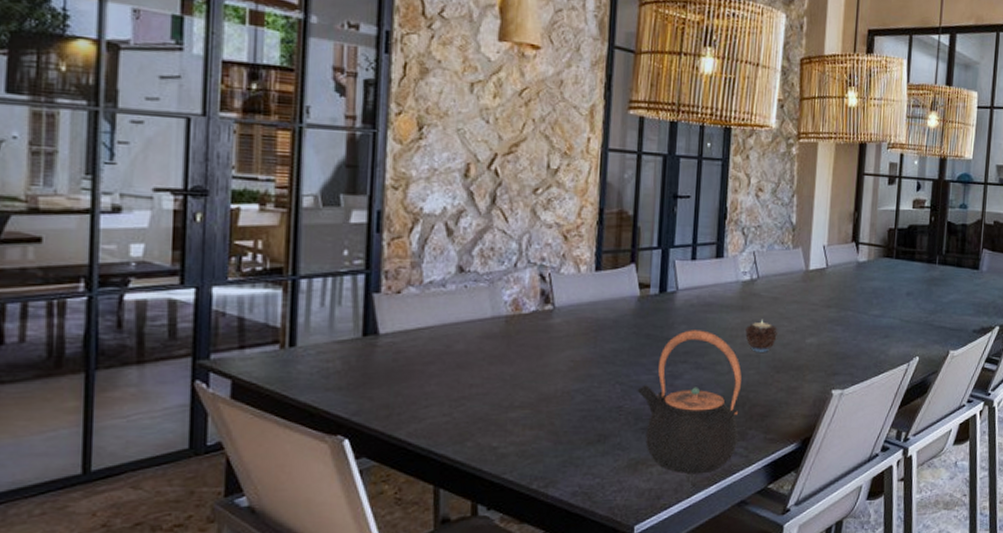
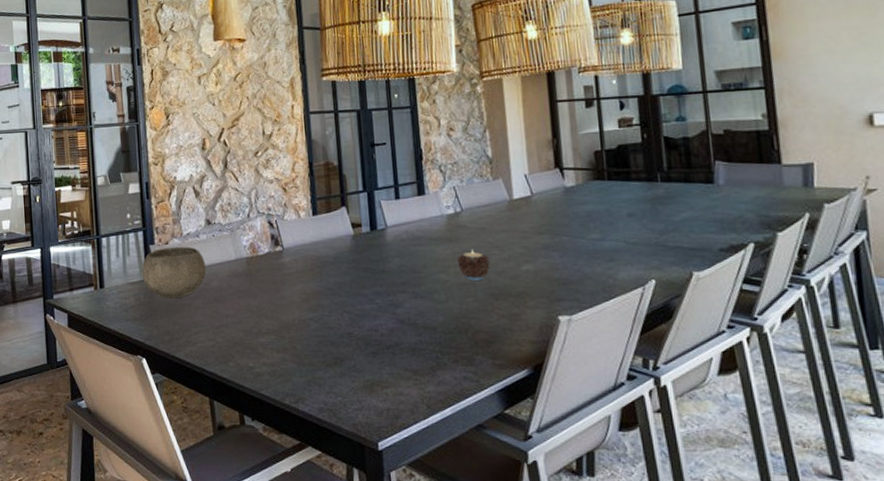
bowl: none [357,297,451,363] -> present [142,246,206,299]
teapot: present [637,330,742,473] -> none [363,262,466,396]

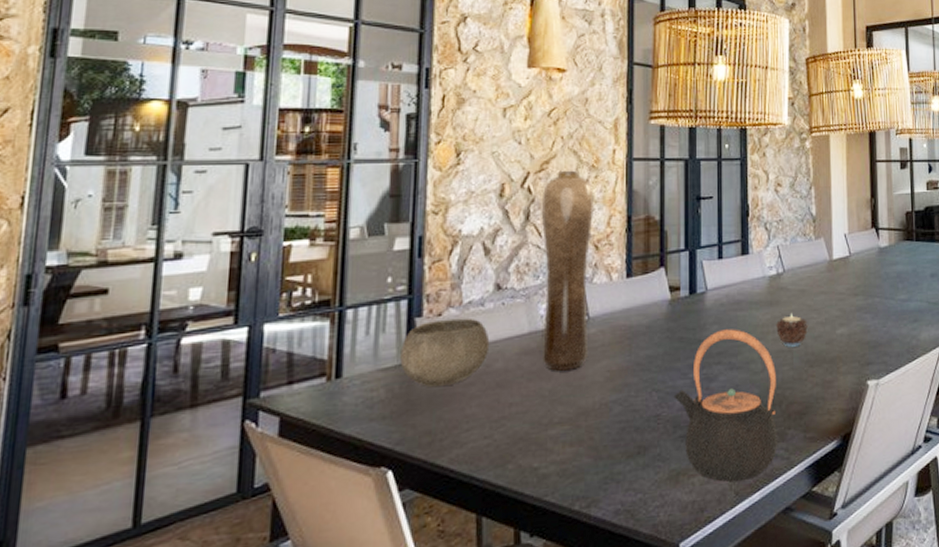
vase: none [235,124,285,291] -> present [541,170,594,371]
teapot: none [363,262,466,396] -> present [673,329,777,482]

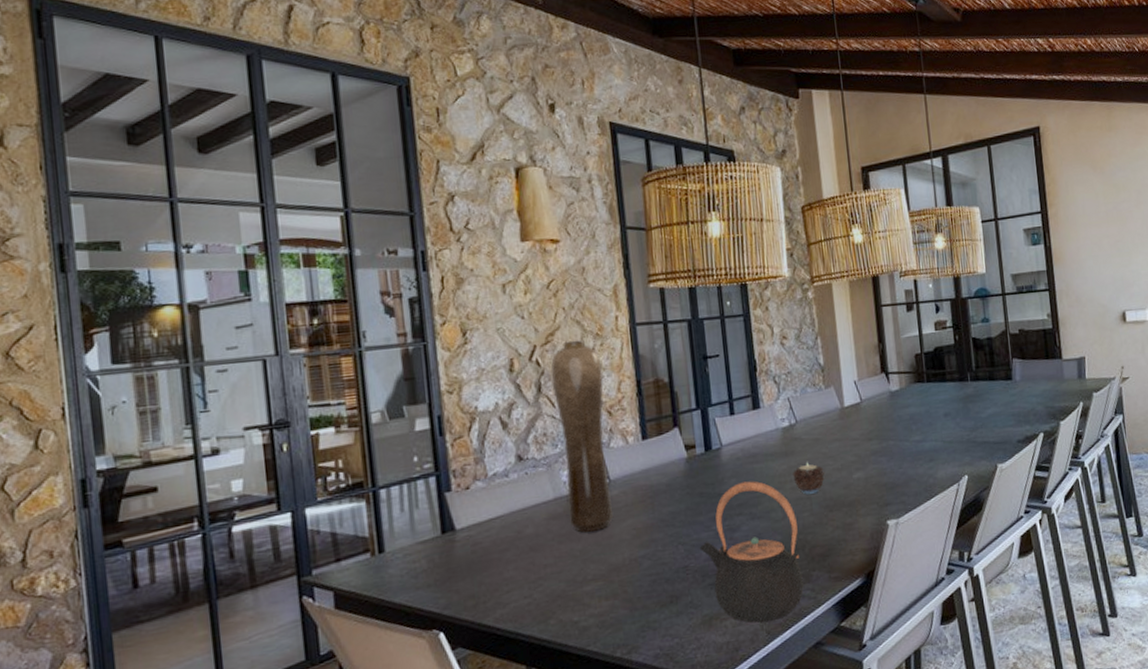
bowl: present [400,317,490,388] -> none [435,488,519,556]

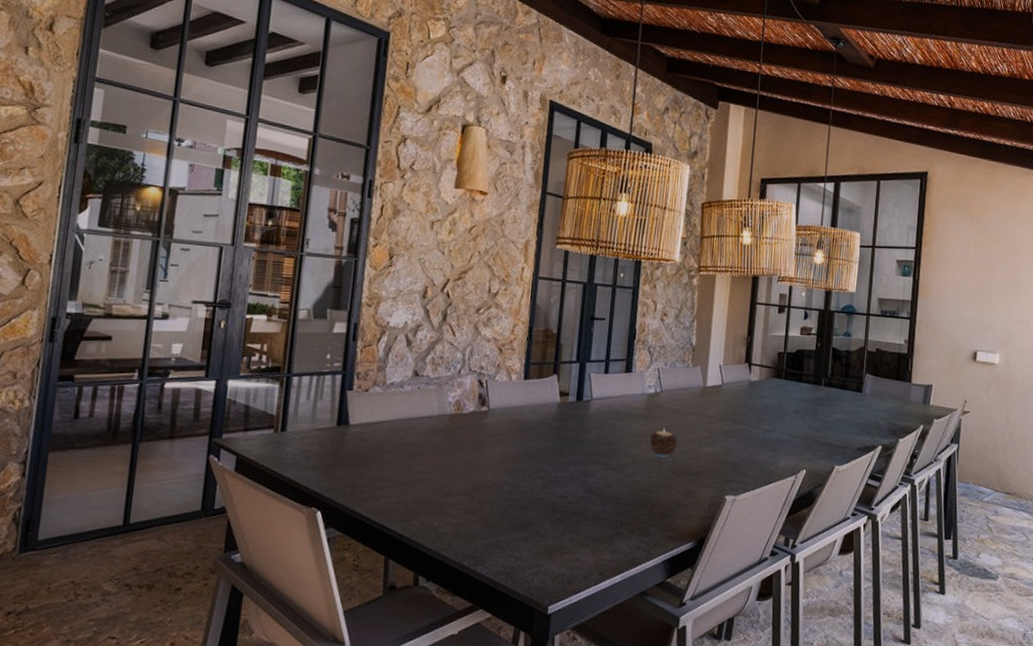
vase: present [551,339,613,533] -> none [448,280,502,451]
teapot: present [699,481,804,623] -> none [555,434,645,563]

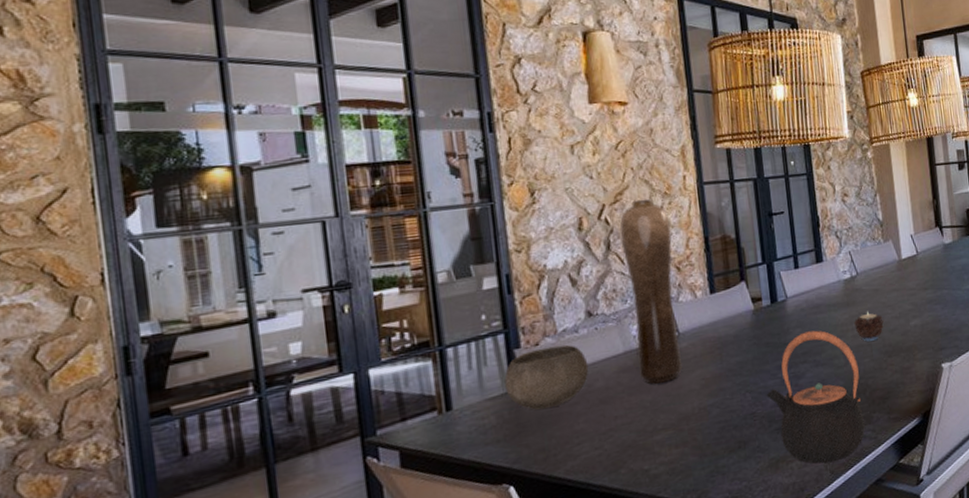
bowl: none [332,394,406,450] -> present [504,344,589,410]
vase: none [448,280,502,451] -> present [620,198,682,384]
teapot: none [555,434,645,563] -> present [766,330,865,464]

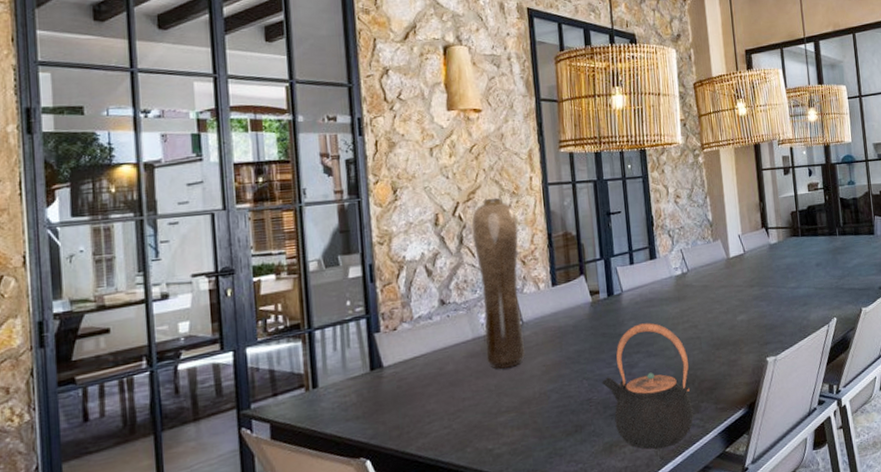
bowl: present [504,344,589,410] -> none [365,330,441,390]
candle: present [854,311,885,342] -> none [684,306,713,335]

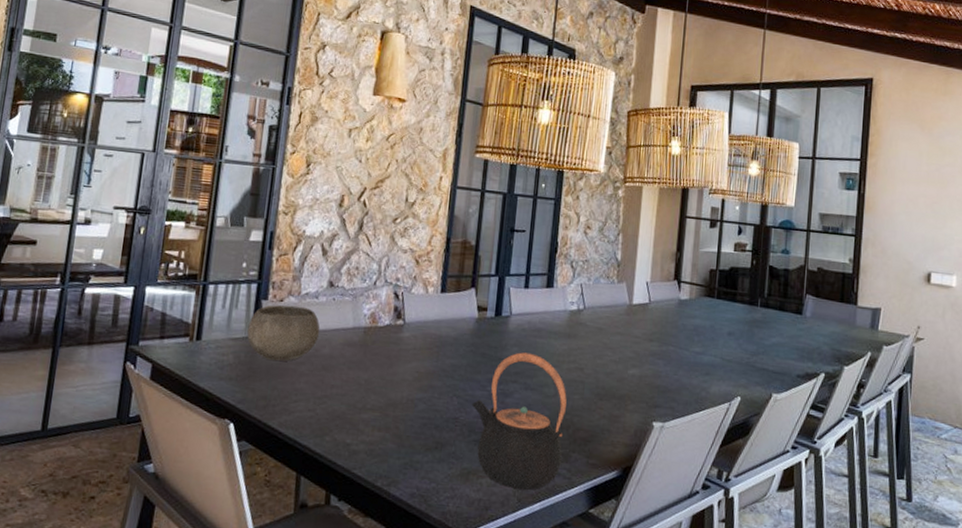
bowl: none [365,330,441,390] -> present [247,304,320,361]
vase: present [472,197,525,369] -> none [362,189,419,366]

